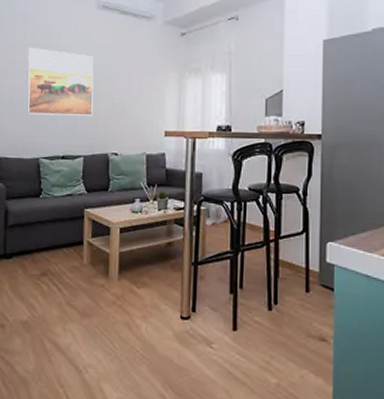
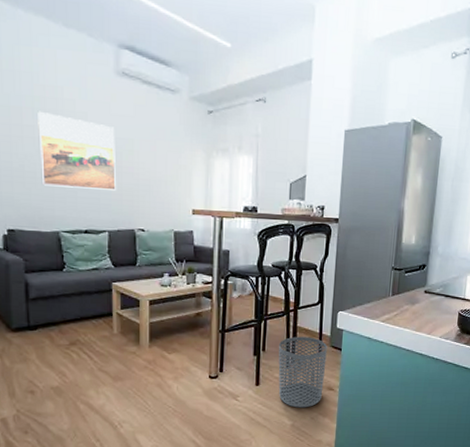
waste bin: none [258,271,316,363] -> present [278,336,327,408]

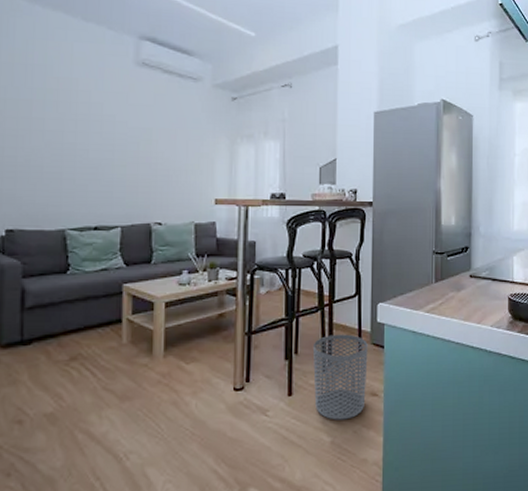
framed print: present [37,111,117,191] -> none [48,103,133,182]

